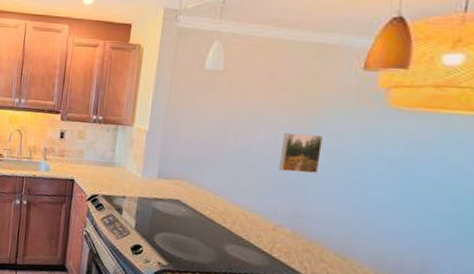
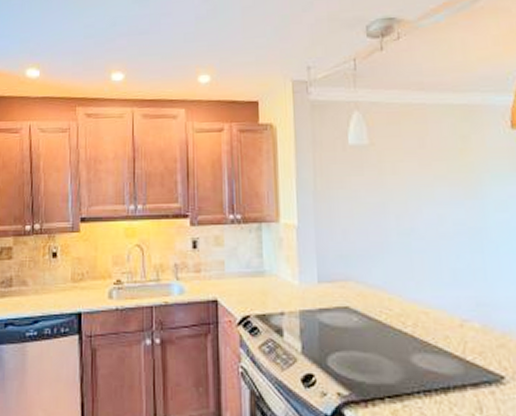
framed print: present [279,132,323,174] -> none [447,206,493,252]

